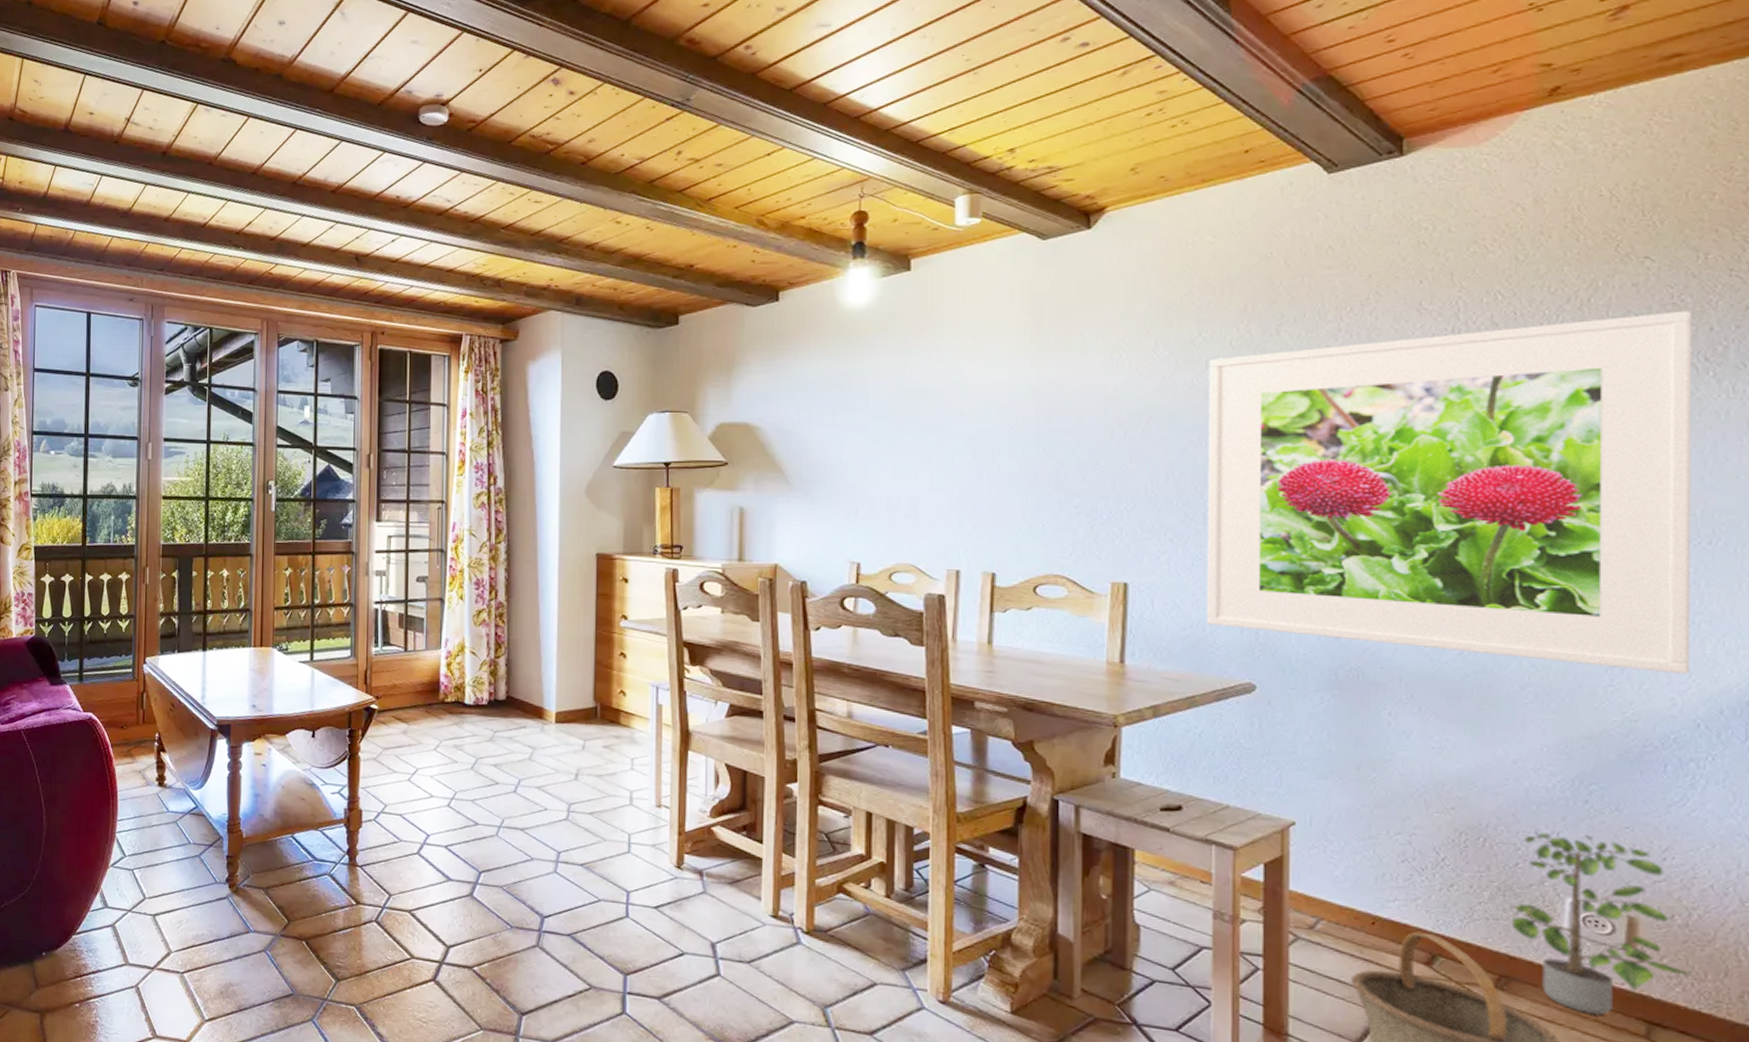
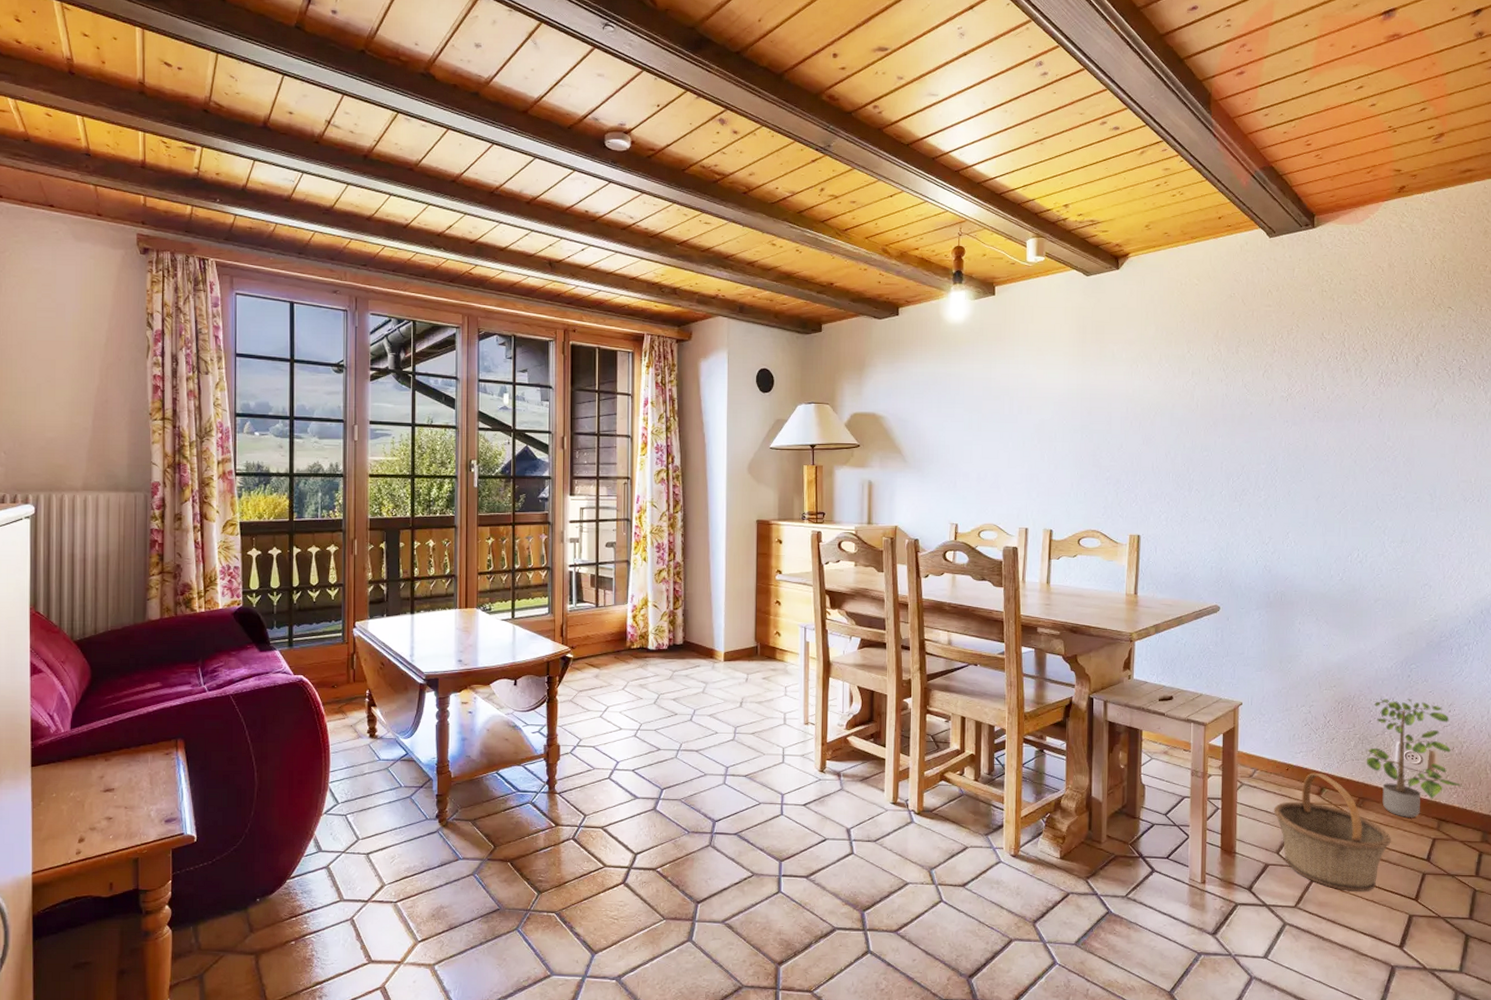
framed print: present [1206,311,1693,675] -> none [1189,344,1473,589]

